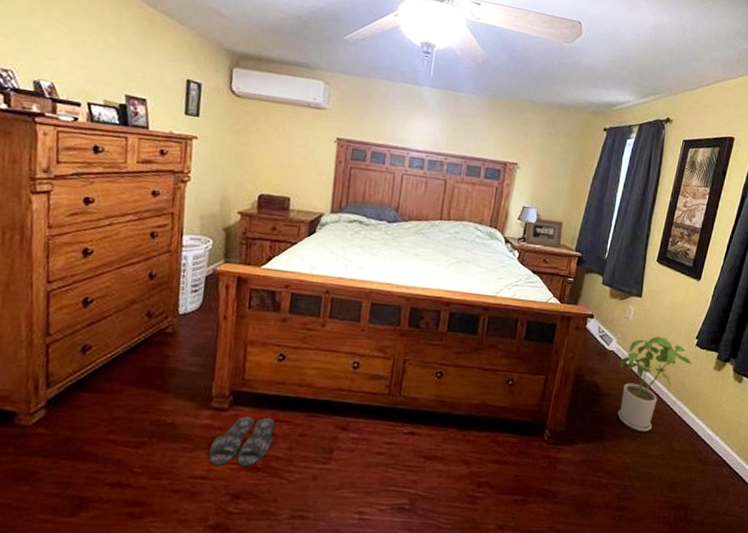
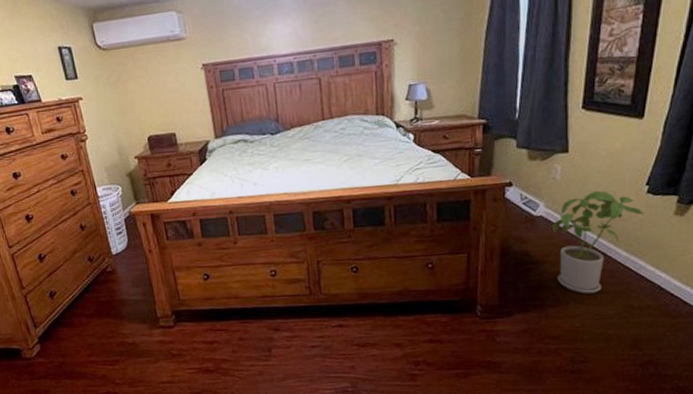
slippers: present [208,416,275,468] -> none [168,328,218,372]
picture frame: present [525,218,563,248] -> none [416,90,460,124]

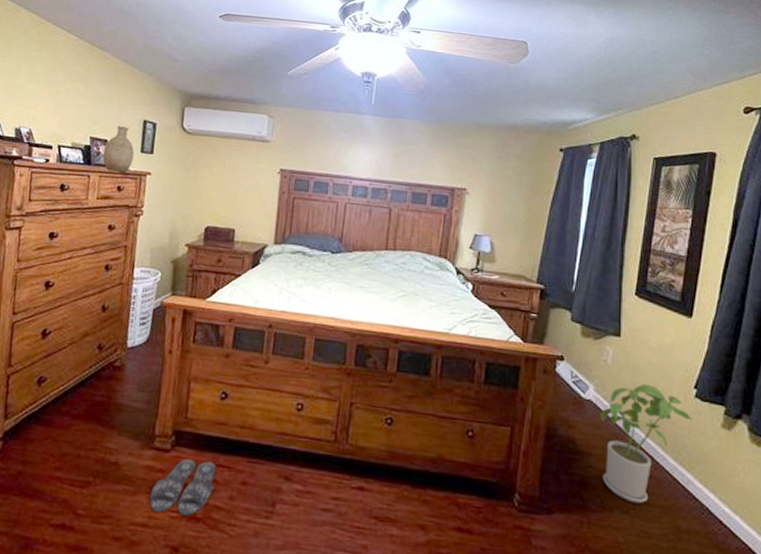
decorative vase: none [31,57,62,105] -> present [102,125,135,173]
slippers: none [168,328,218,372] -> present [149,459,216,517]

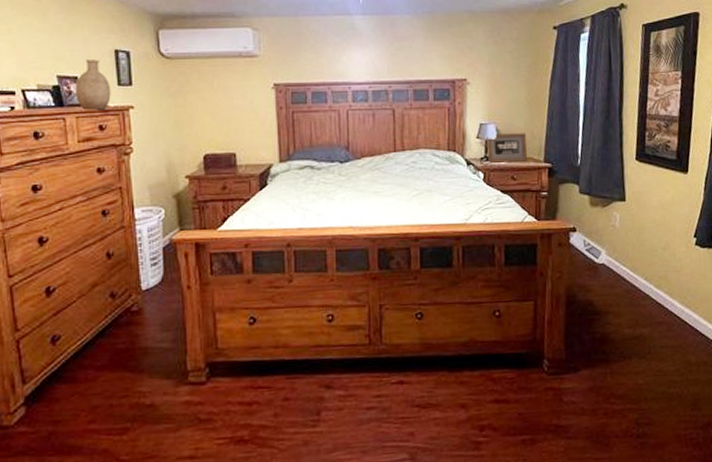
slippers: present [149,459,216,517] -> none [193,385,258,444]
picture frame: none [479,247,520,279] -> present [487,133,527,163]
house plant: present [601,384,693,504] -> none [613,241,695,349]

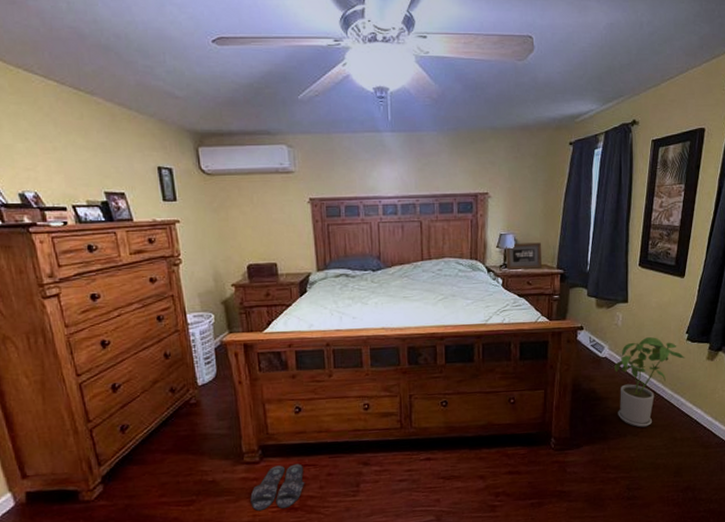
decorative vase: present [74,58,111,111] -> none [122,175,158,225]
slippers: none [193,385,258,444] -> present [250,464,305,512]
house plant: none [613,241,695,349] -> present [614,337,685,428]

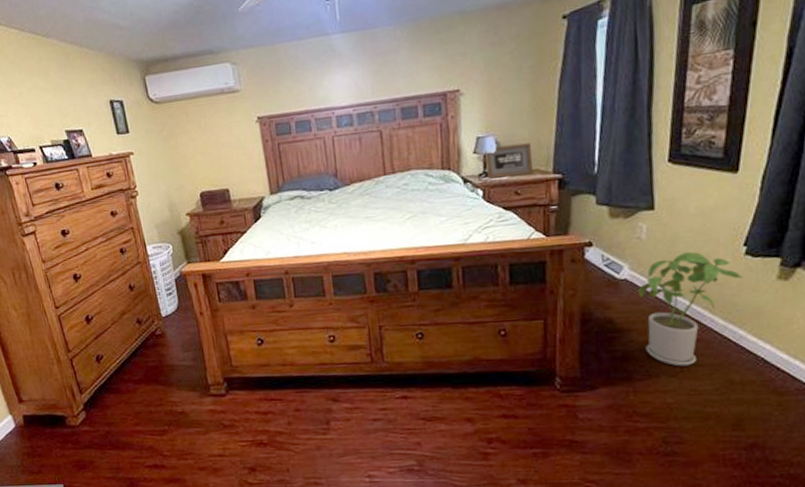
slippers: present [250,464,305,512] -> none [219,398,273,445]

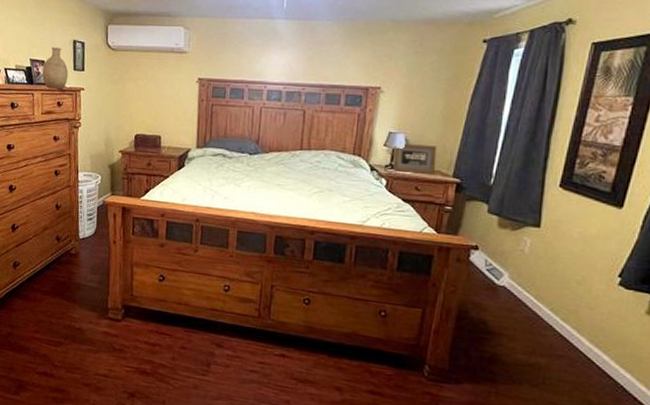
decorative vase: none [82,111,113,160] -> present [42,46,69,90]
house plant: present [638,252,743,367] -> none [513,272,614,380]

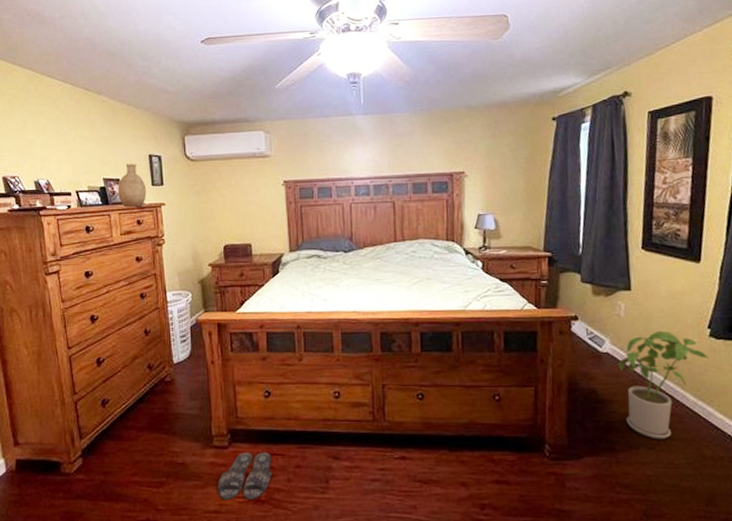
slippers: none [108,327,159,371] -> present [218,452,273,501]
picture frame: present [393,144,436,174] -> none [485,223,526,252]
house plant: none [513,272,614,380] -> present [618,331,709,440]

